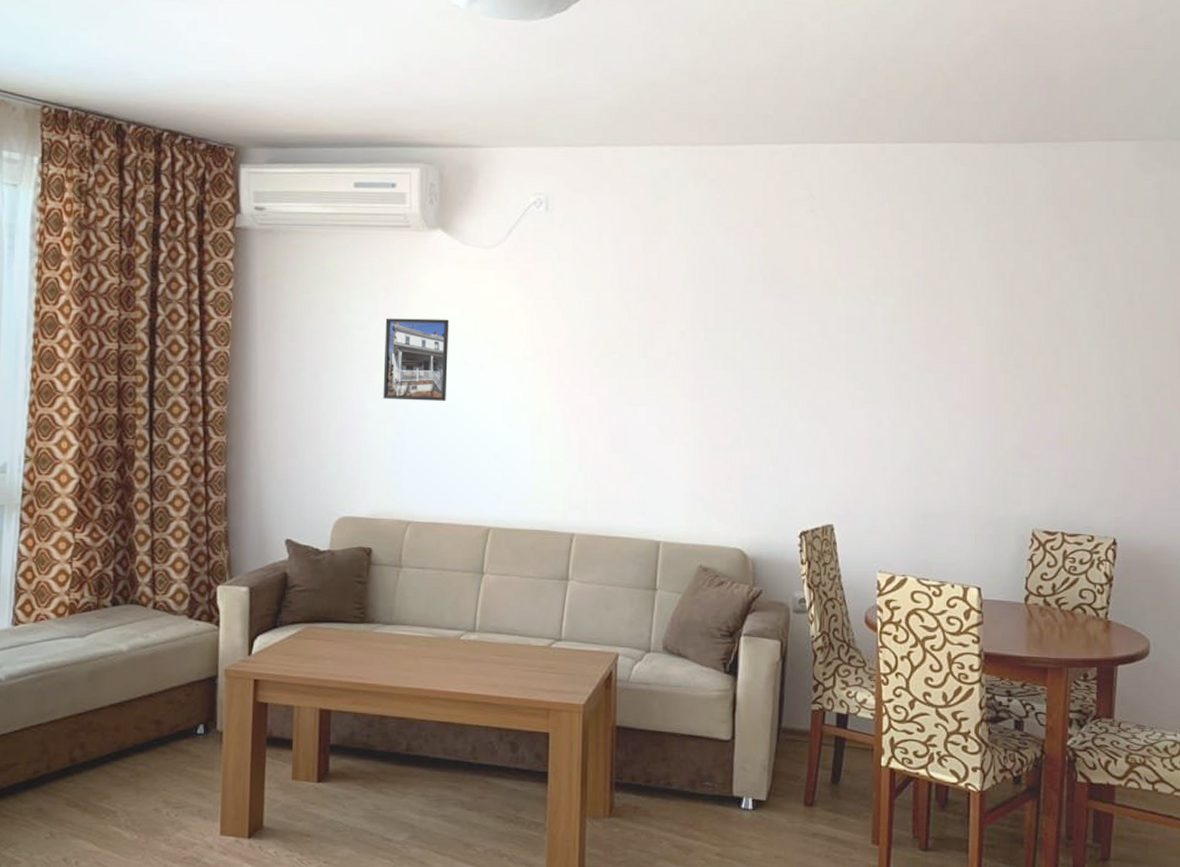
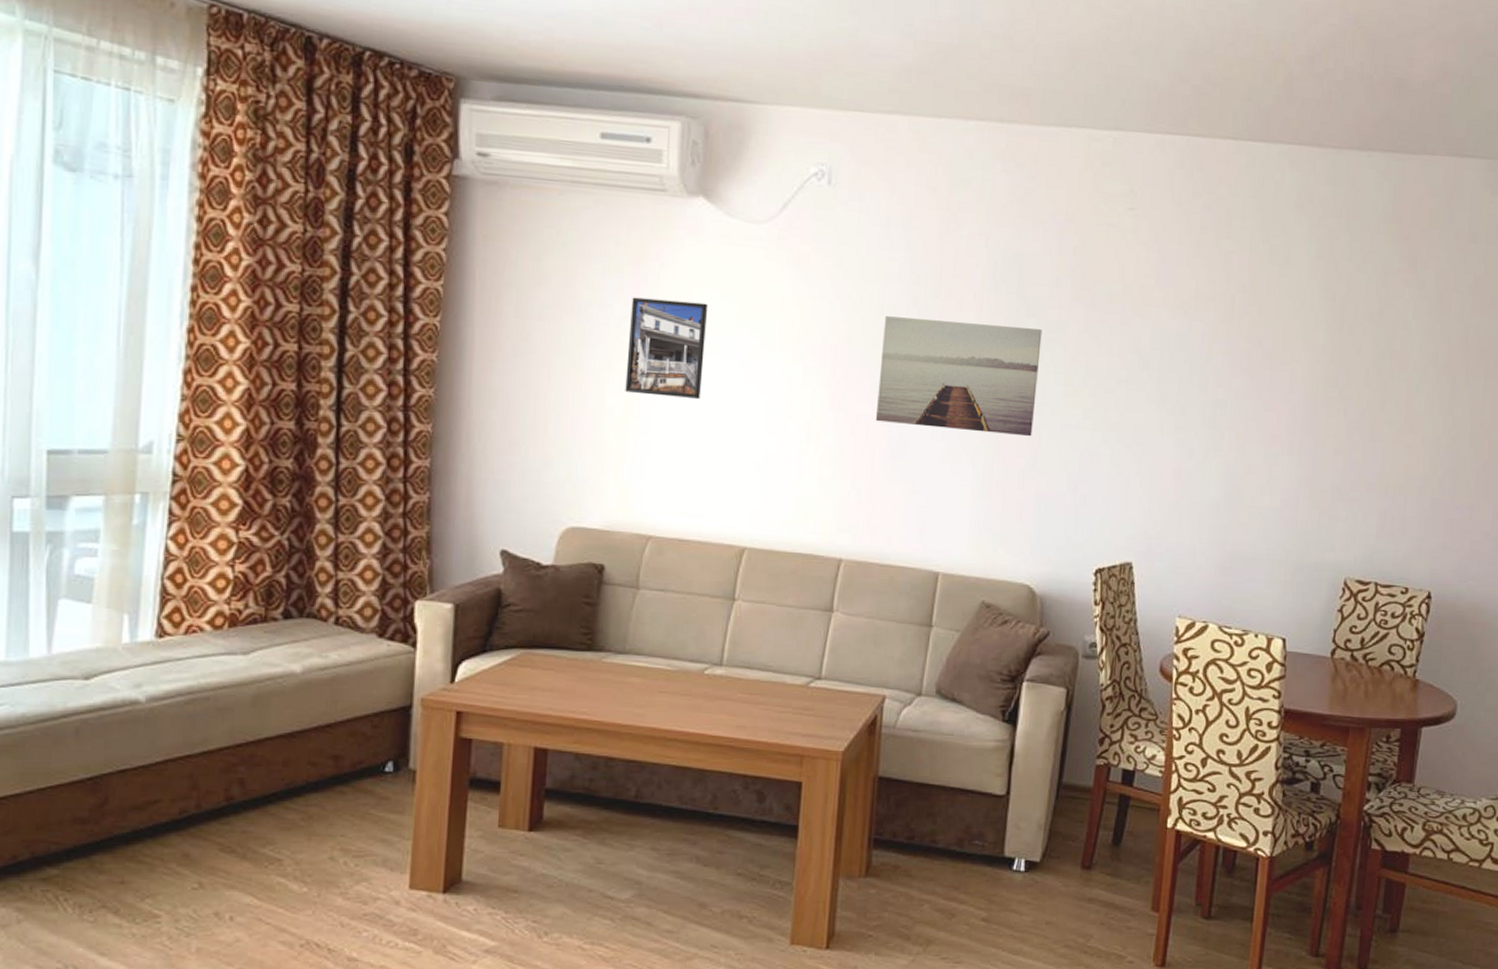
wall art: none [596,320,739,417] -> present [875,316,1042,437]

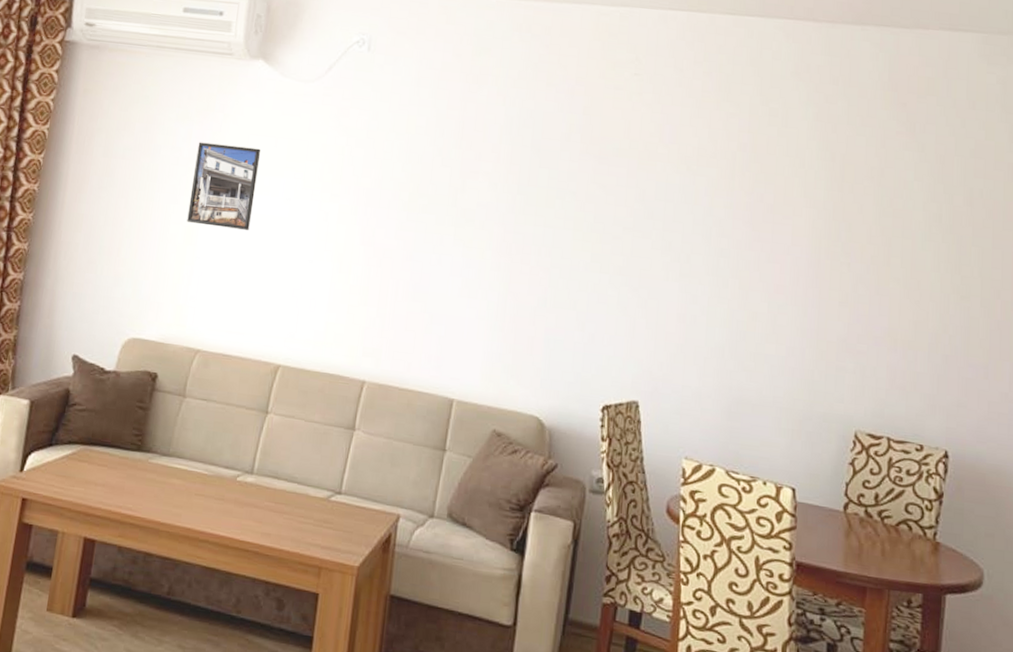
wall art: present [875,316,1042,437] -> none [400,163,554,277]

